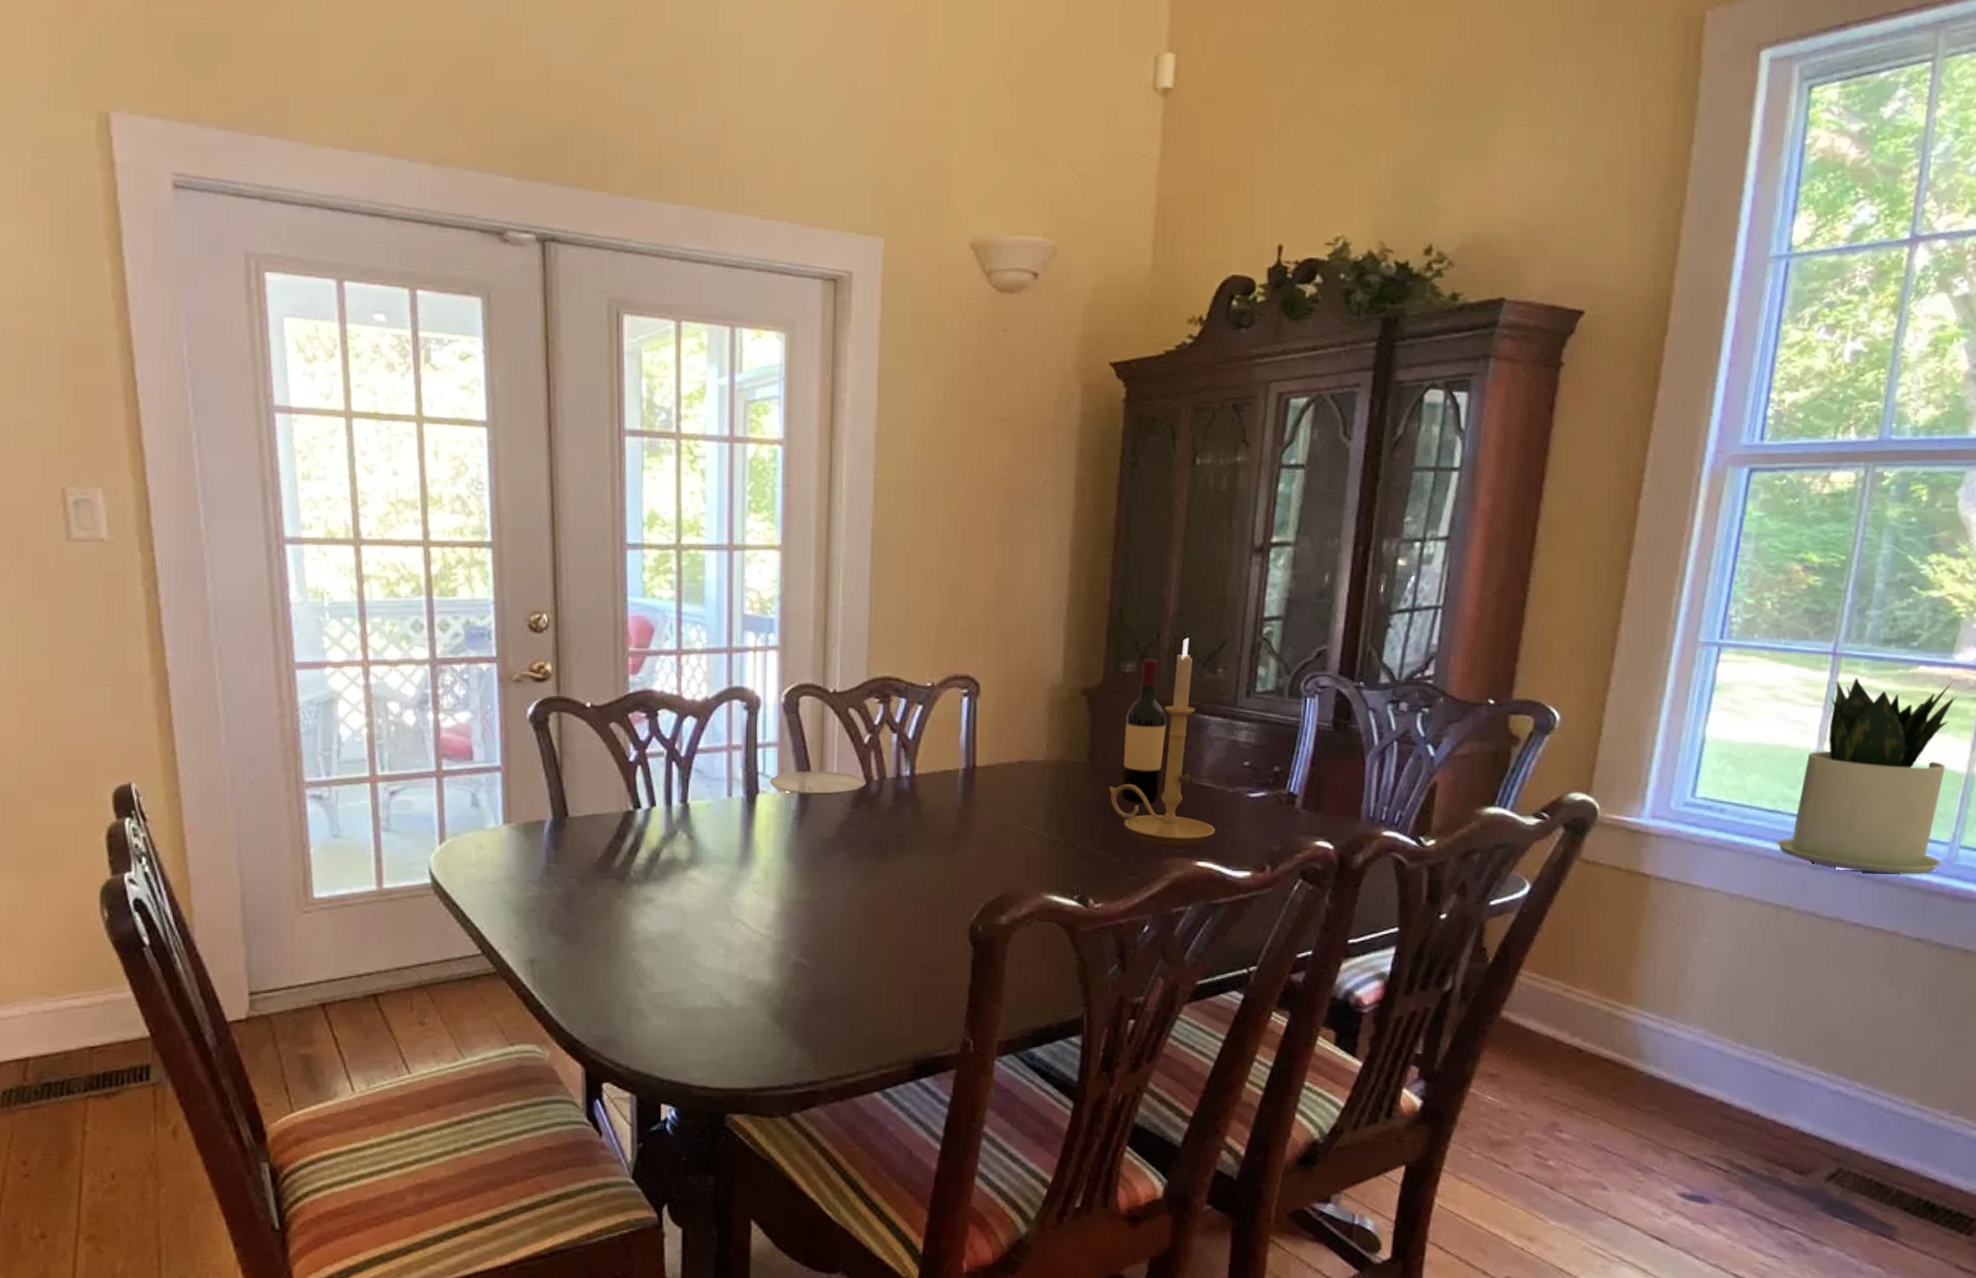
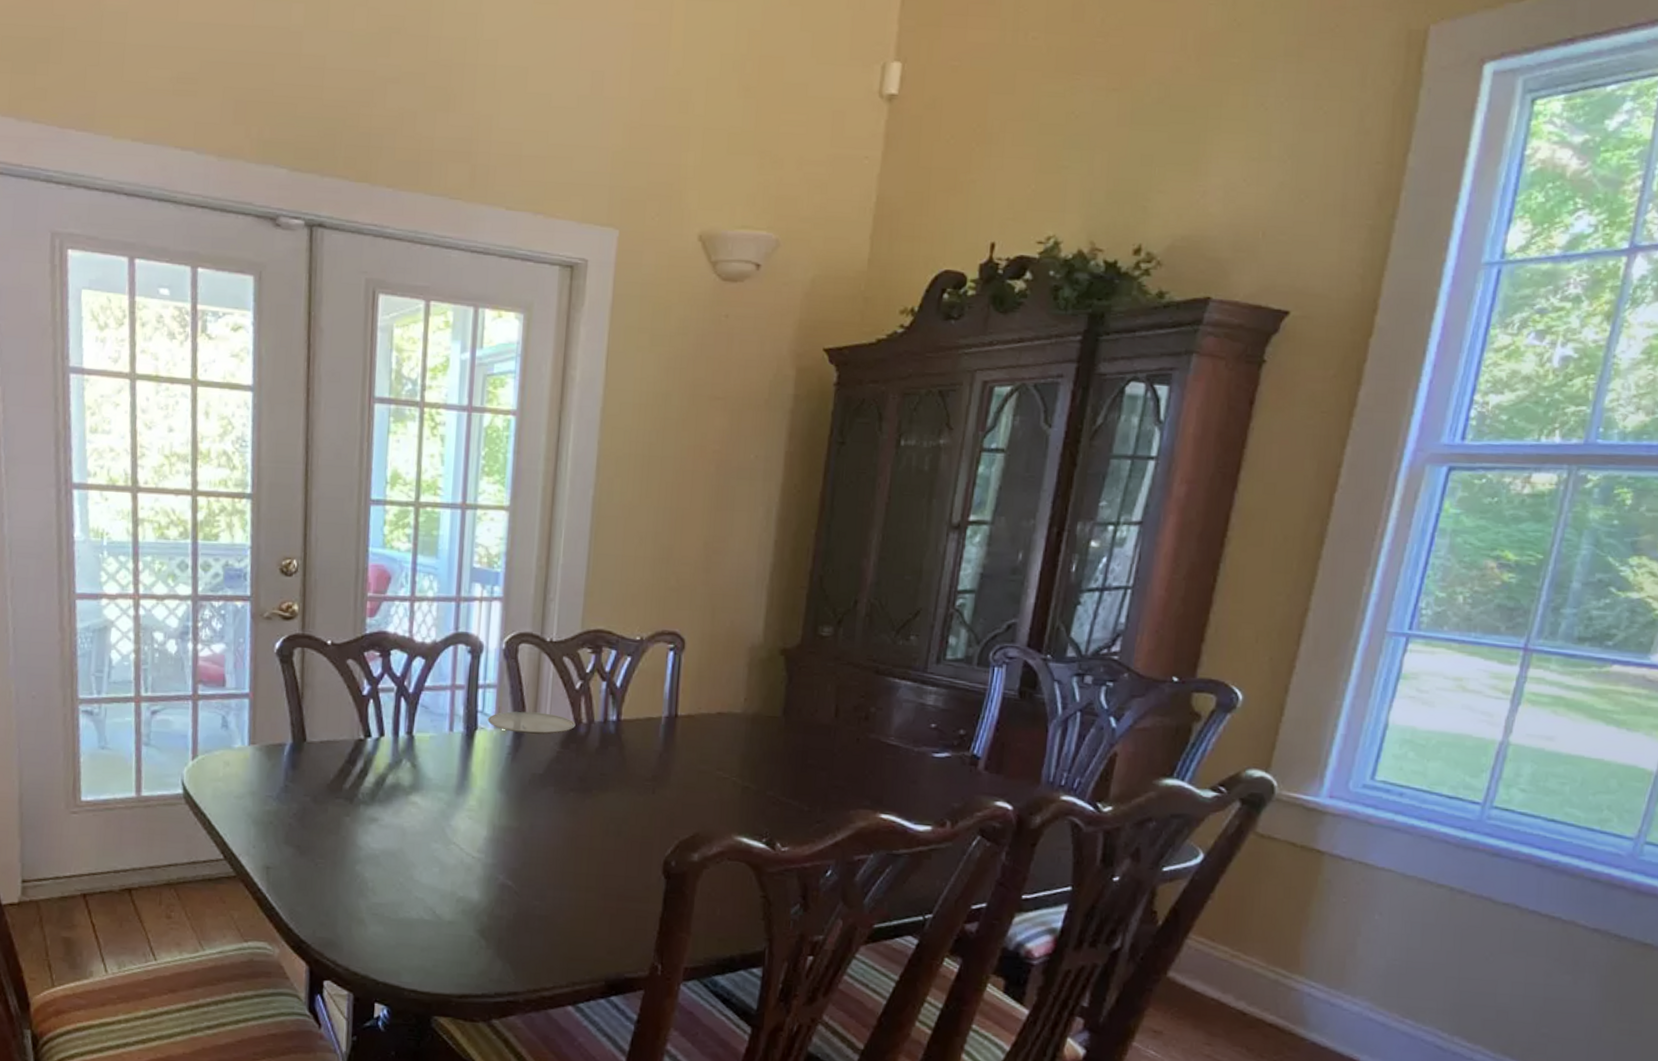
candle holder: present [1109,638,1215,848] -> none [801,606,900,801]
wine bottle: present [1123,659,1166,803] -> none [814,624,859,757]
planter: present [1776,678,1957,875] -> none [1454,674,1651,867]

